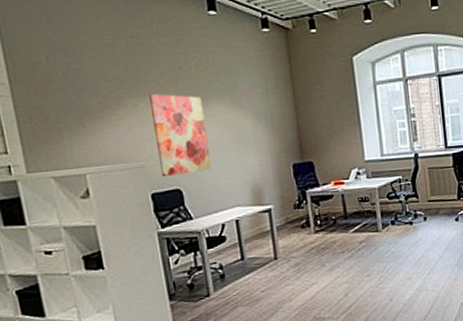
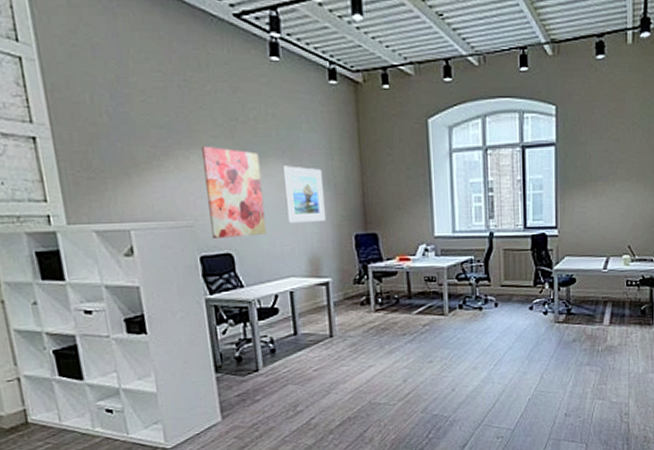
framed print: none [223,106,265,159] -> present [282,165,325,224]

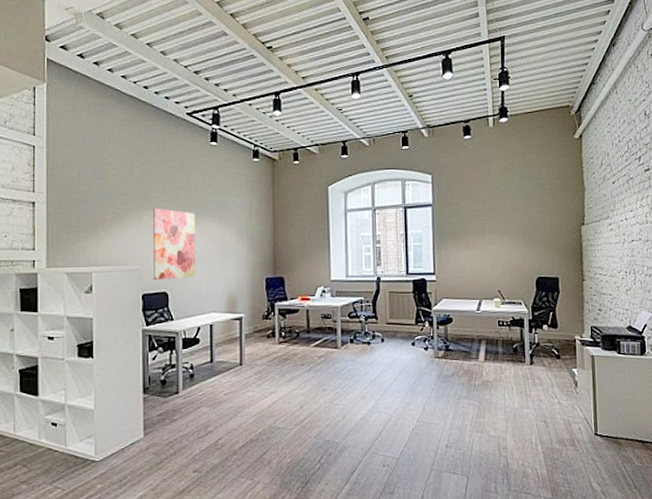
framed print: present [282,165,325,224] -> none [212,223,243,269]

